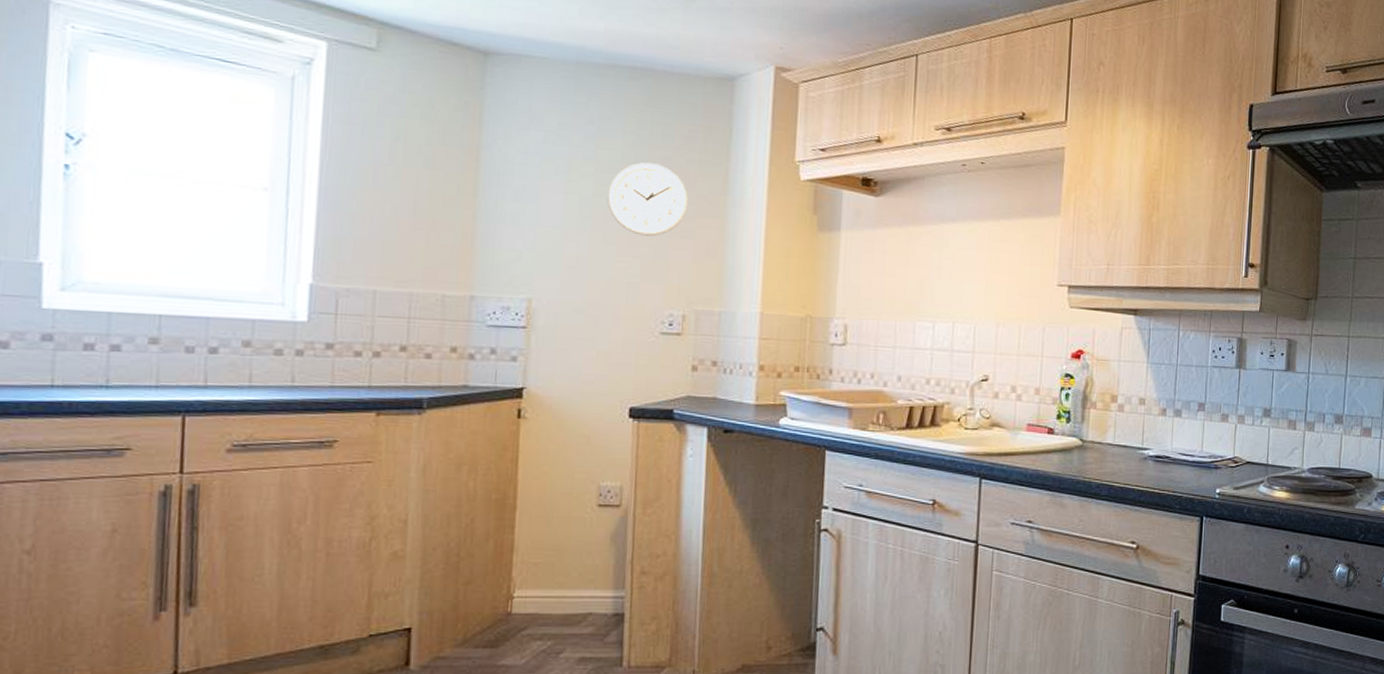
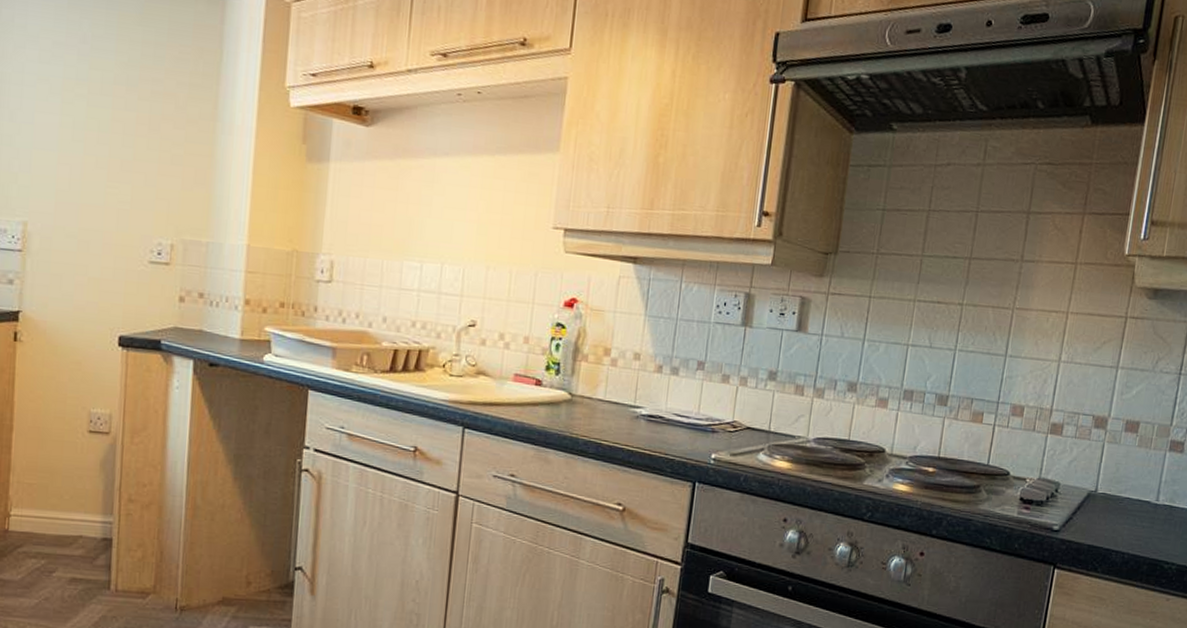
wall clock: present [607,162,688,237] -> none [99,84,178,162]

